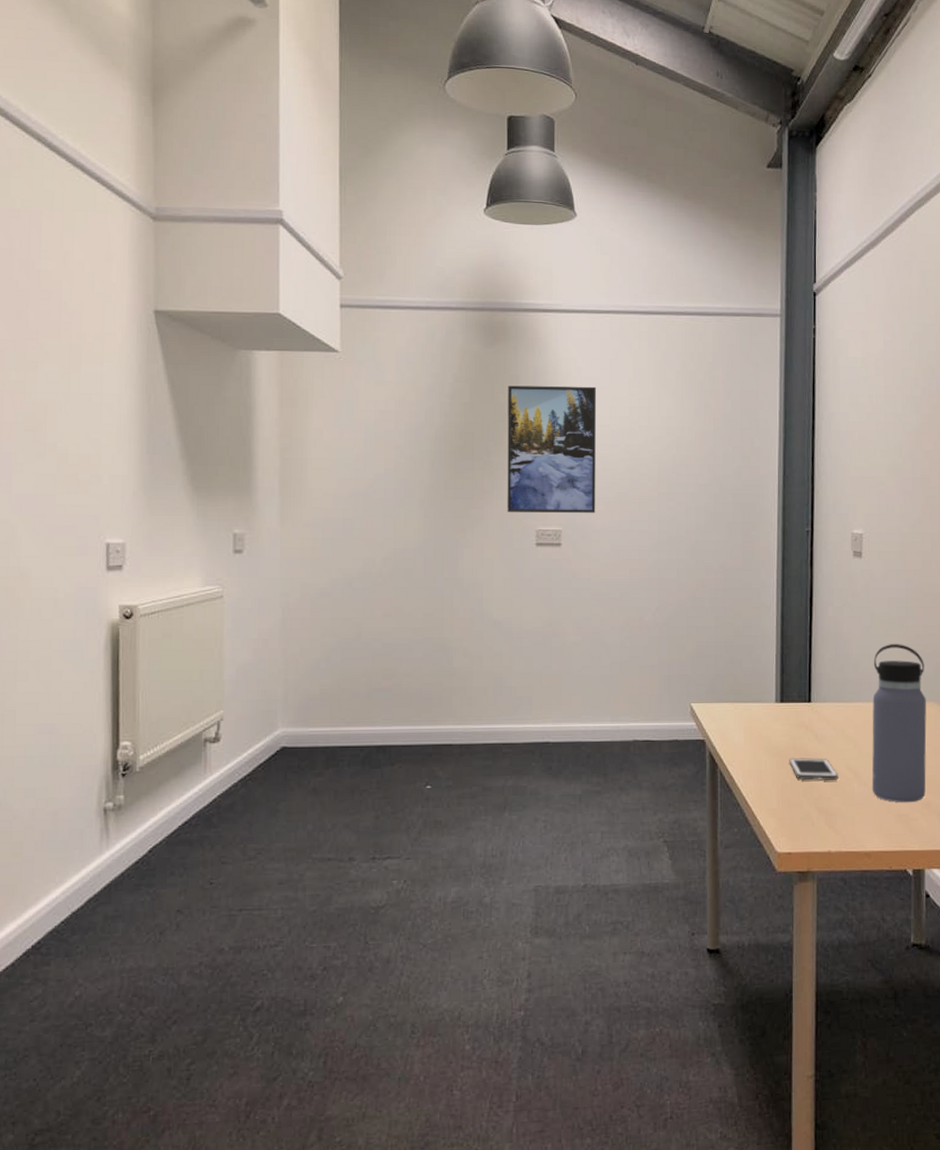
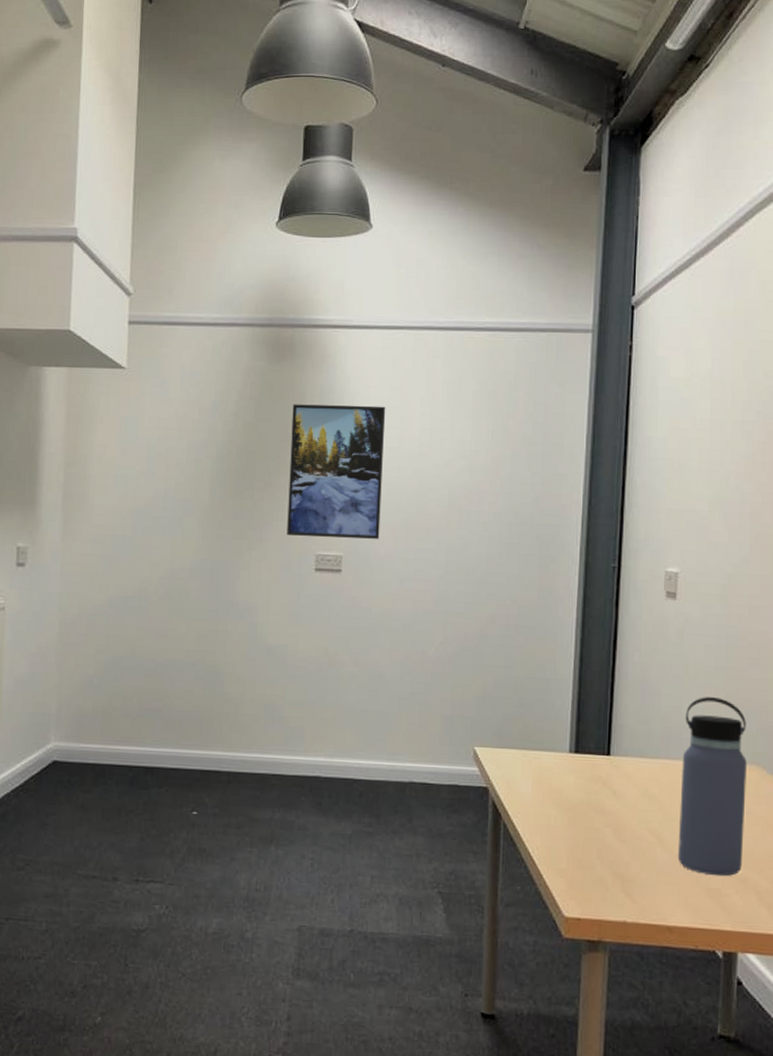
cell phone: present [789,758,839,781] -> none [582,815,639,844]

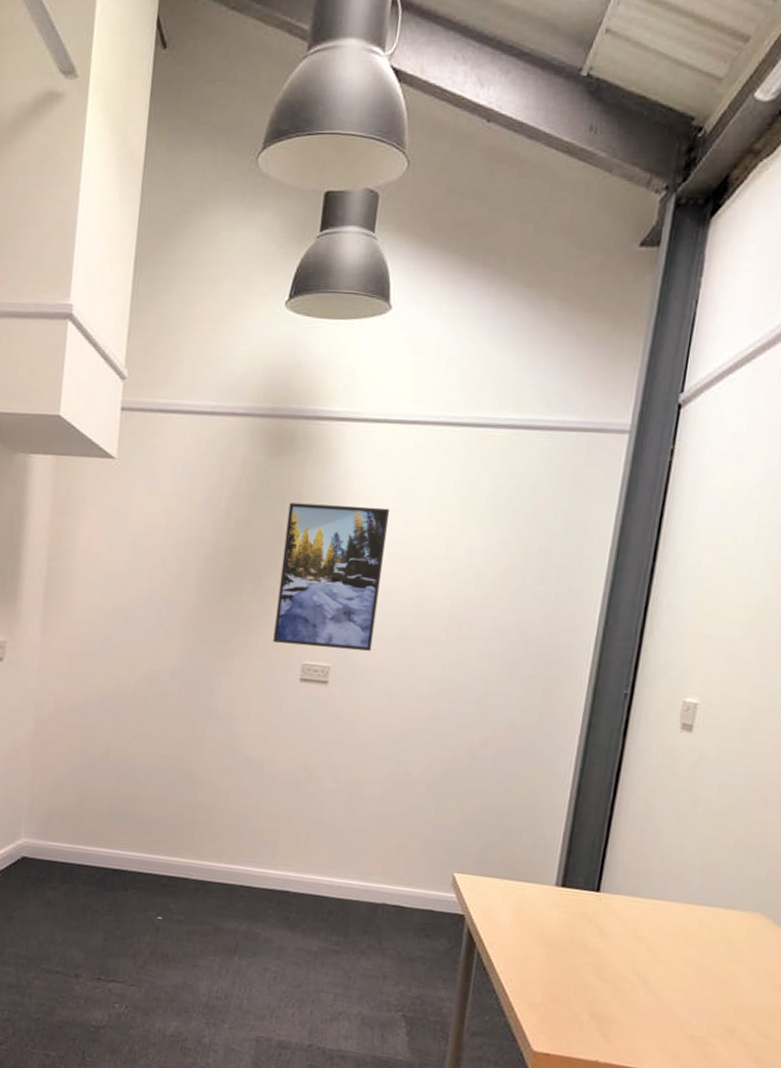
water bottle: present [677,697,747,877] -> none [661,838,756,1025]

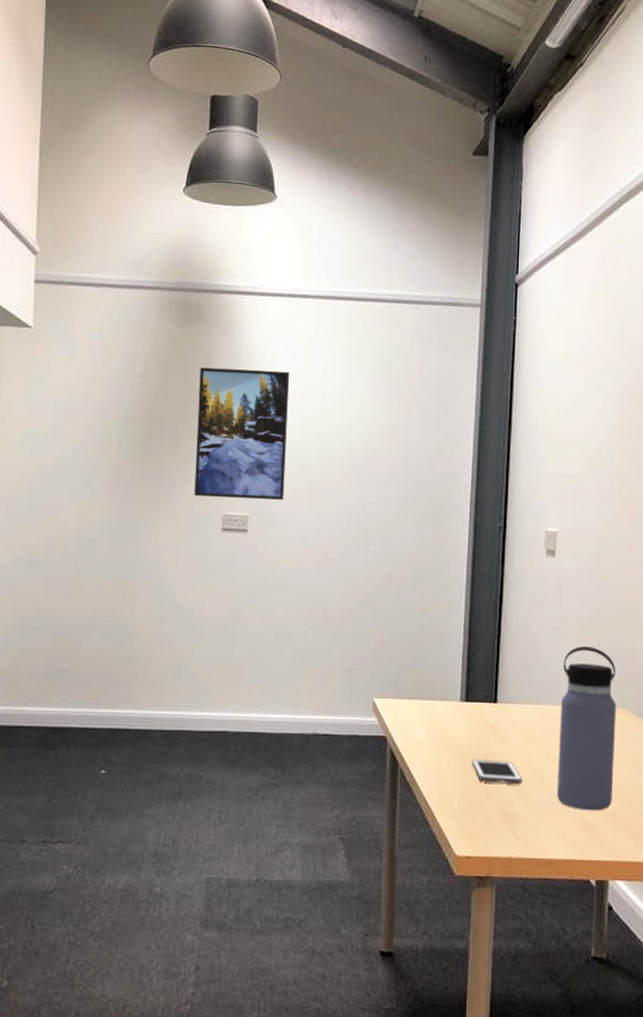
cell phone: none [562,950,622,984] -> present [472,759,523,785]
water bottle: none [661,838,756,1025] -> present [556,646,616,811]

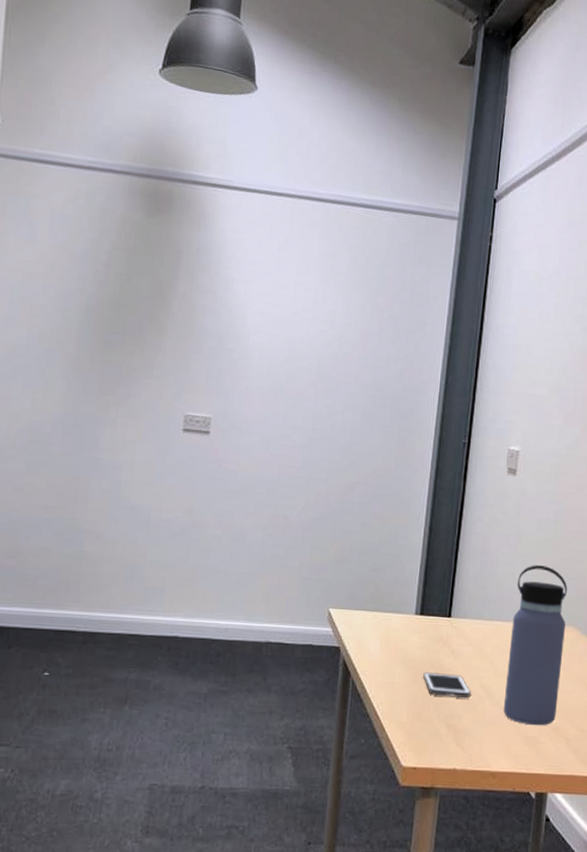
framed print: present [194,367,290,500] -> none [156,260,262,403]

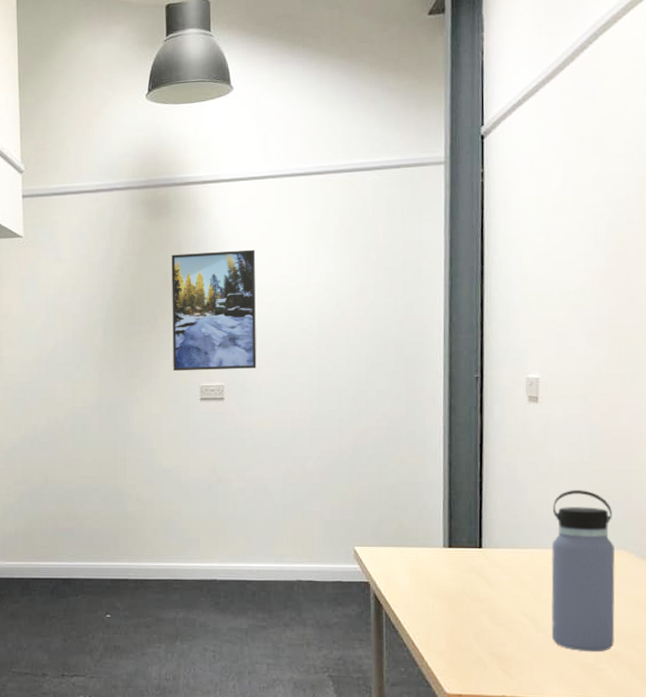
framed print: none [156,260,262,403] -> present [171,249,257,372]
cell phone: present [423,672,471,698] -> none [458,602,513,627]

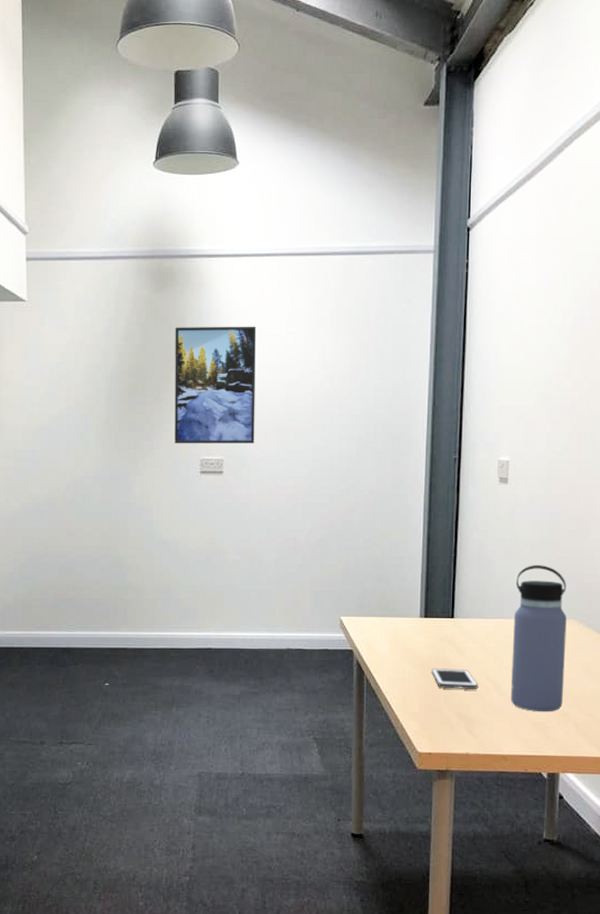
cell phone: none [458,602,513,627] -> present [431,668,478,690]

